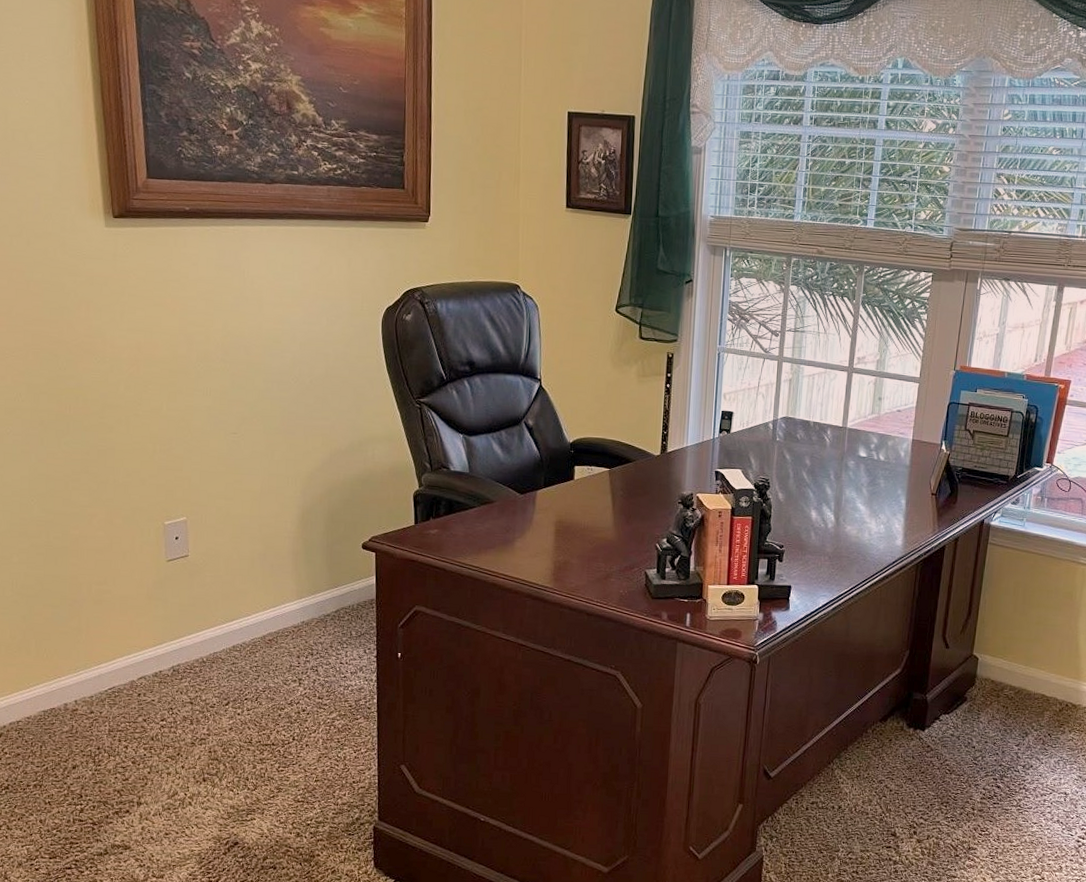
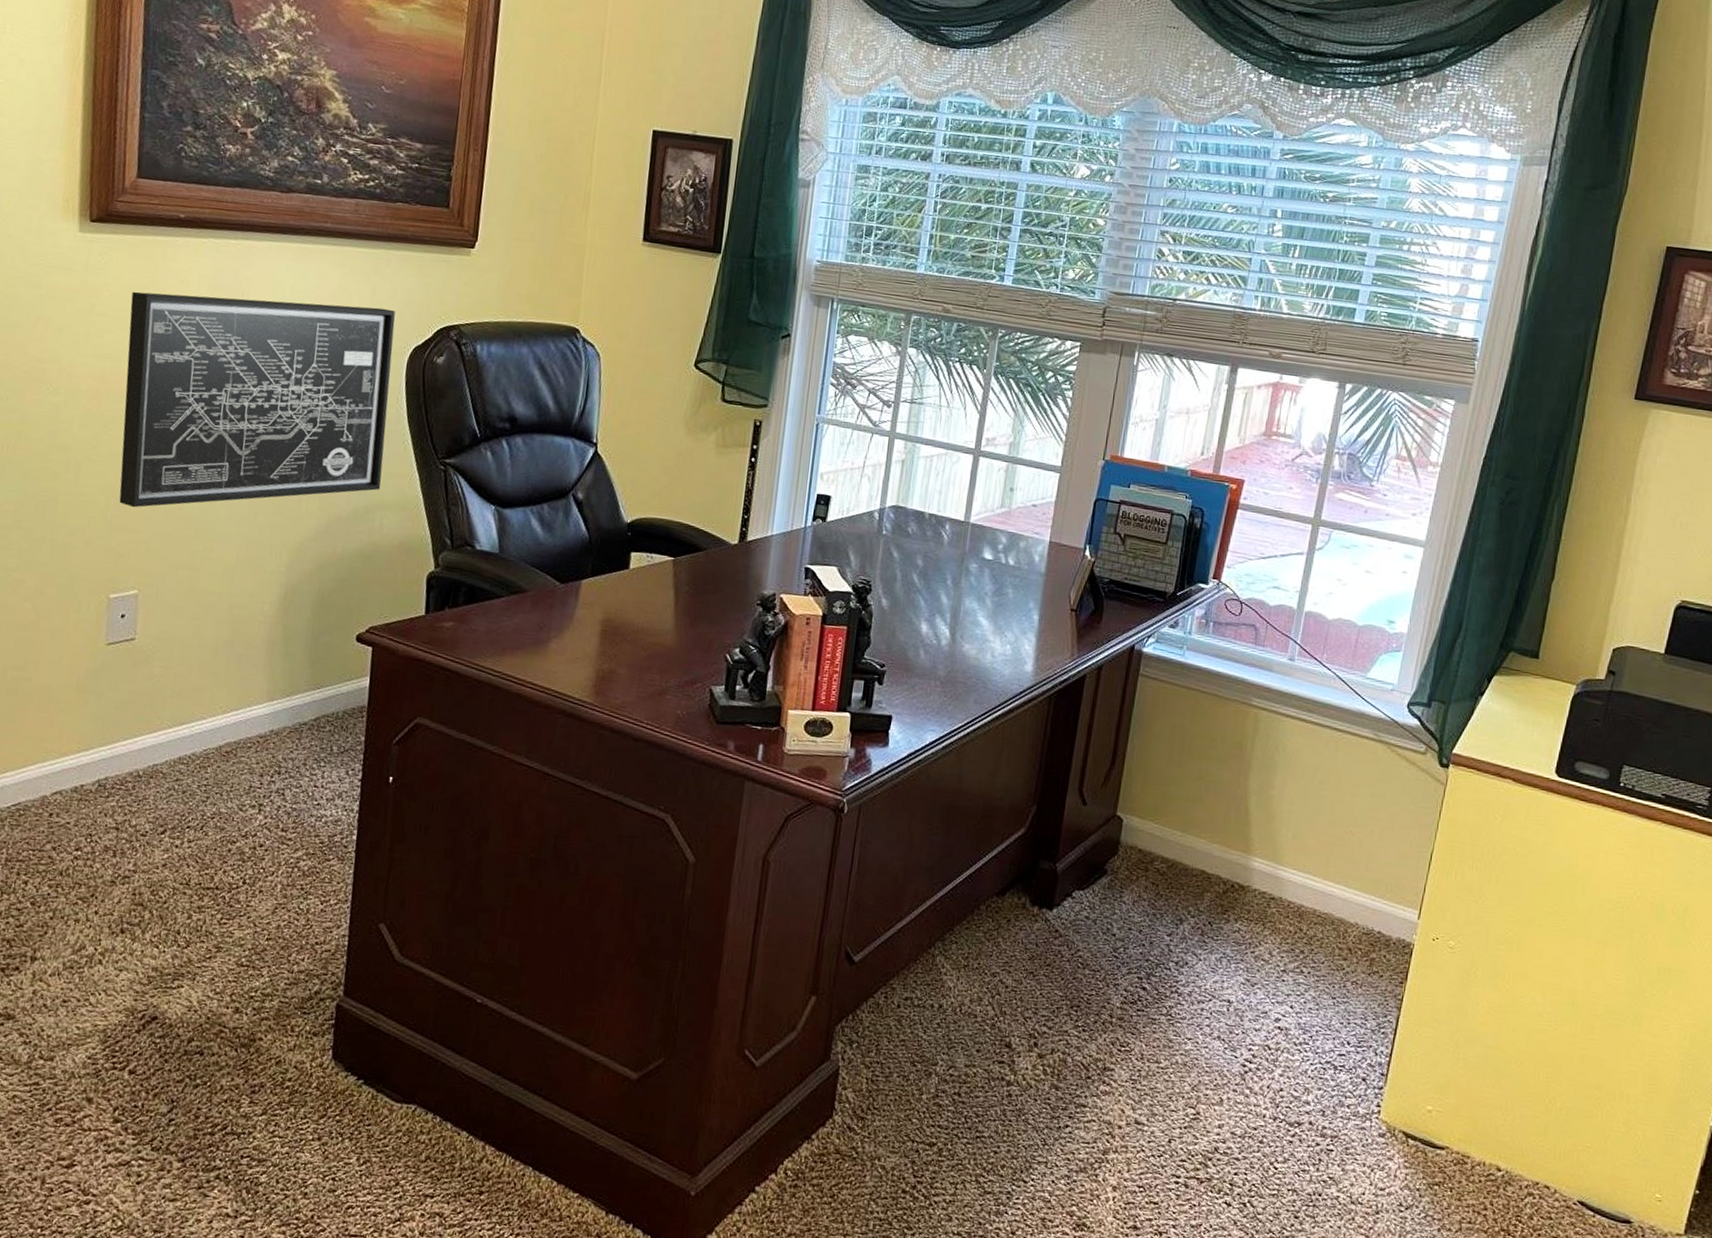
wall art: none [154,274,370,452] -> present [119,291,395,508]

